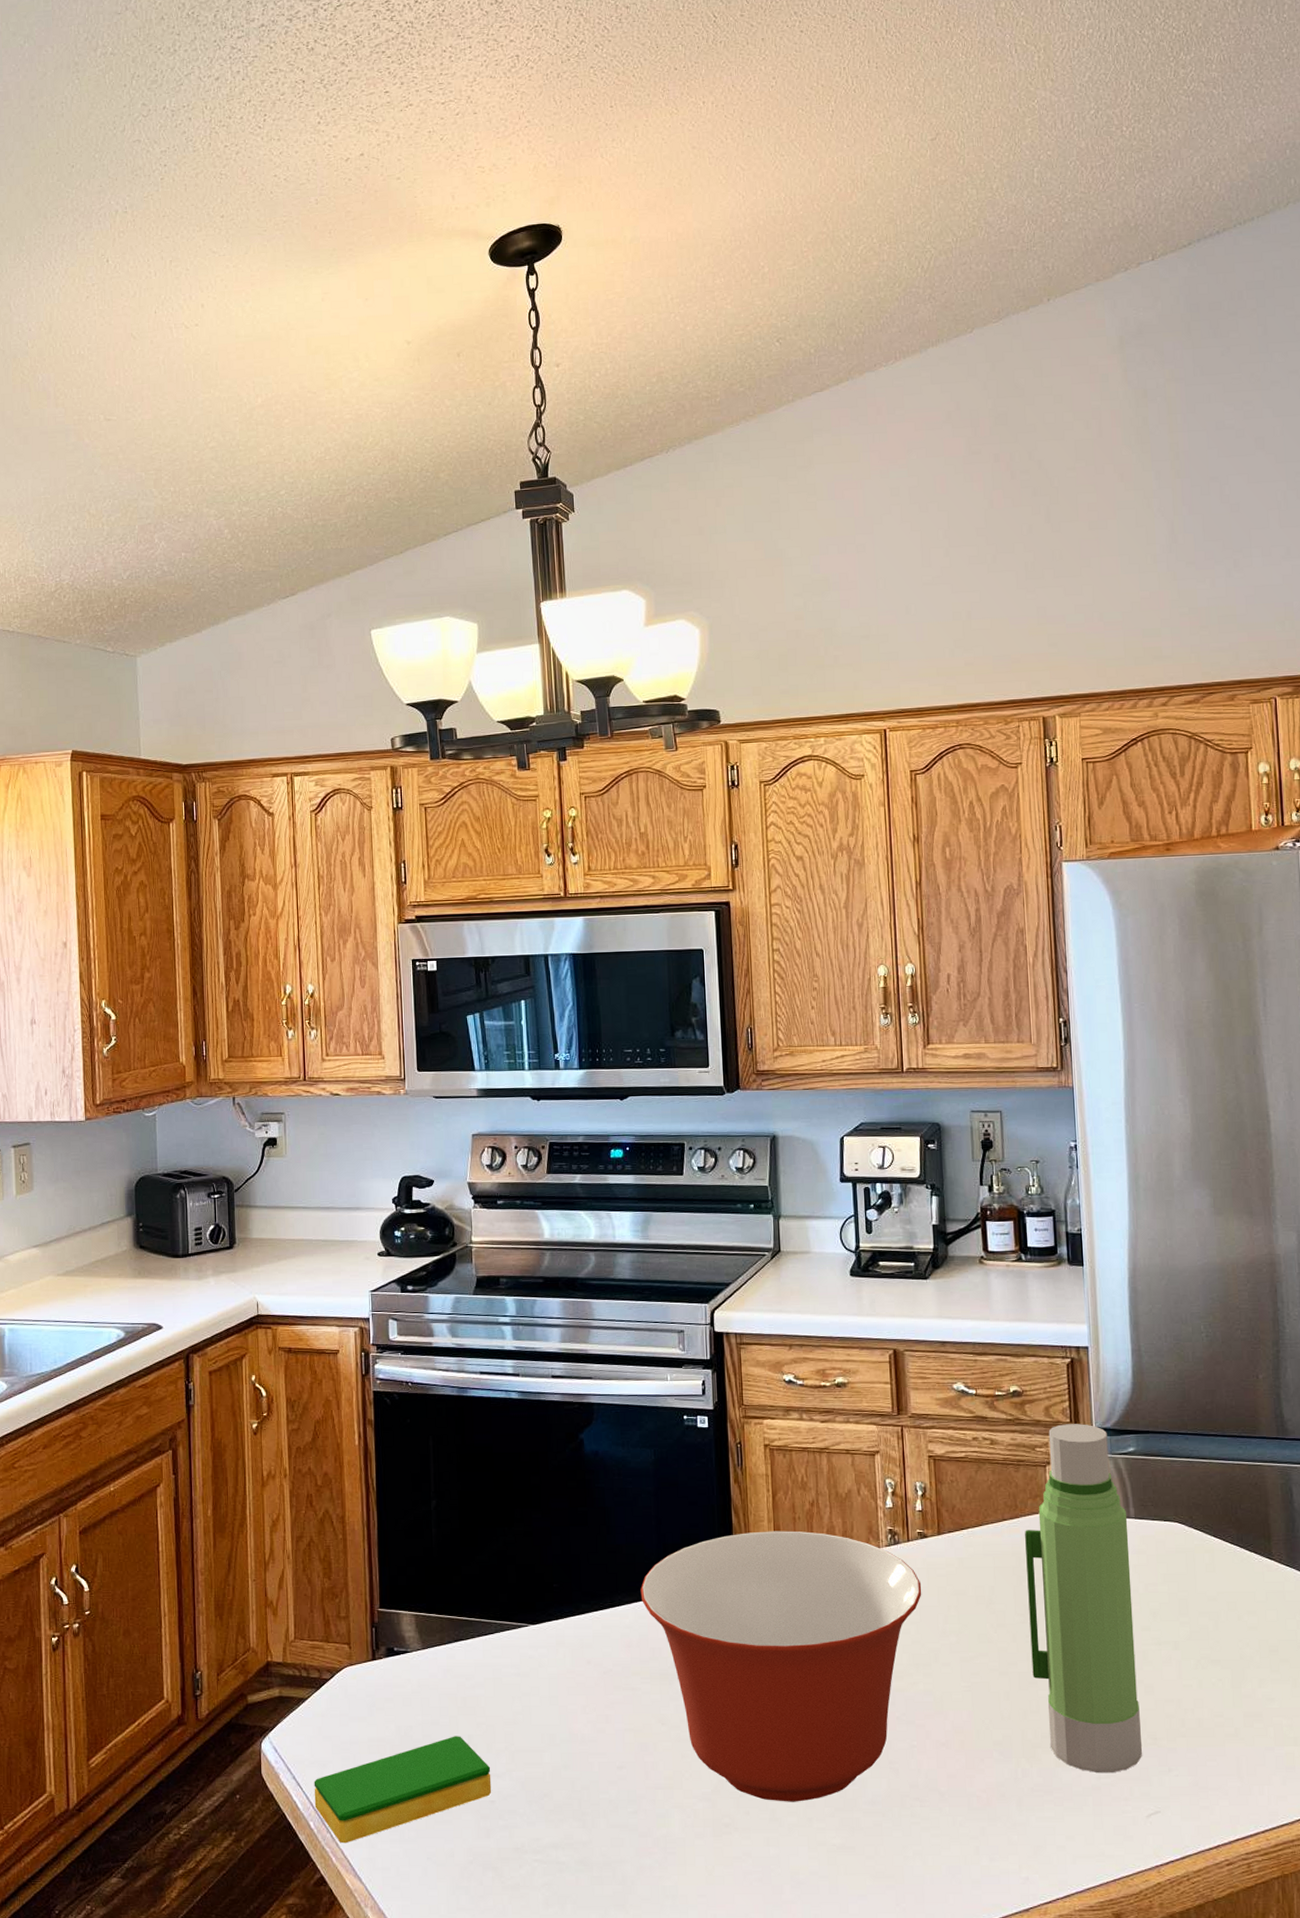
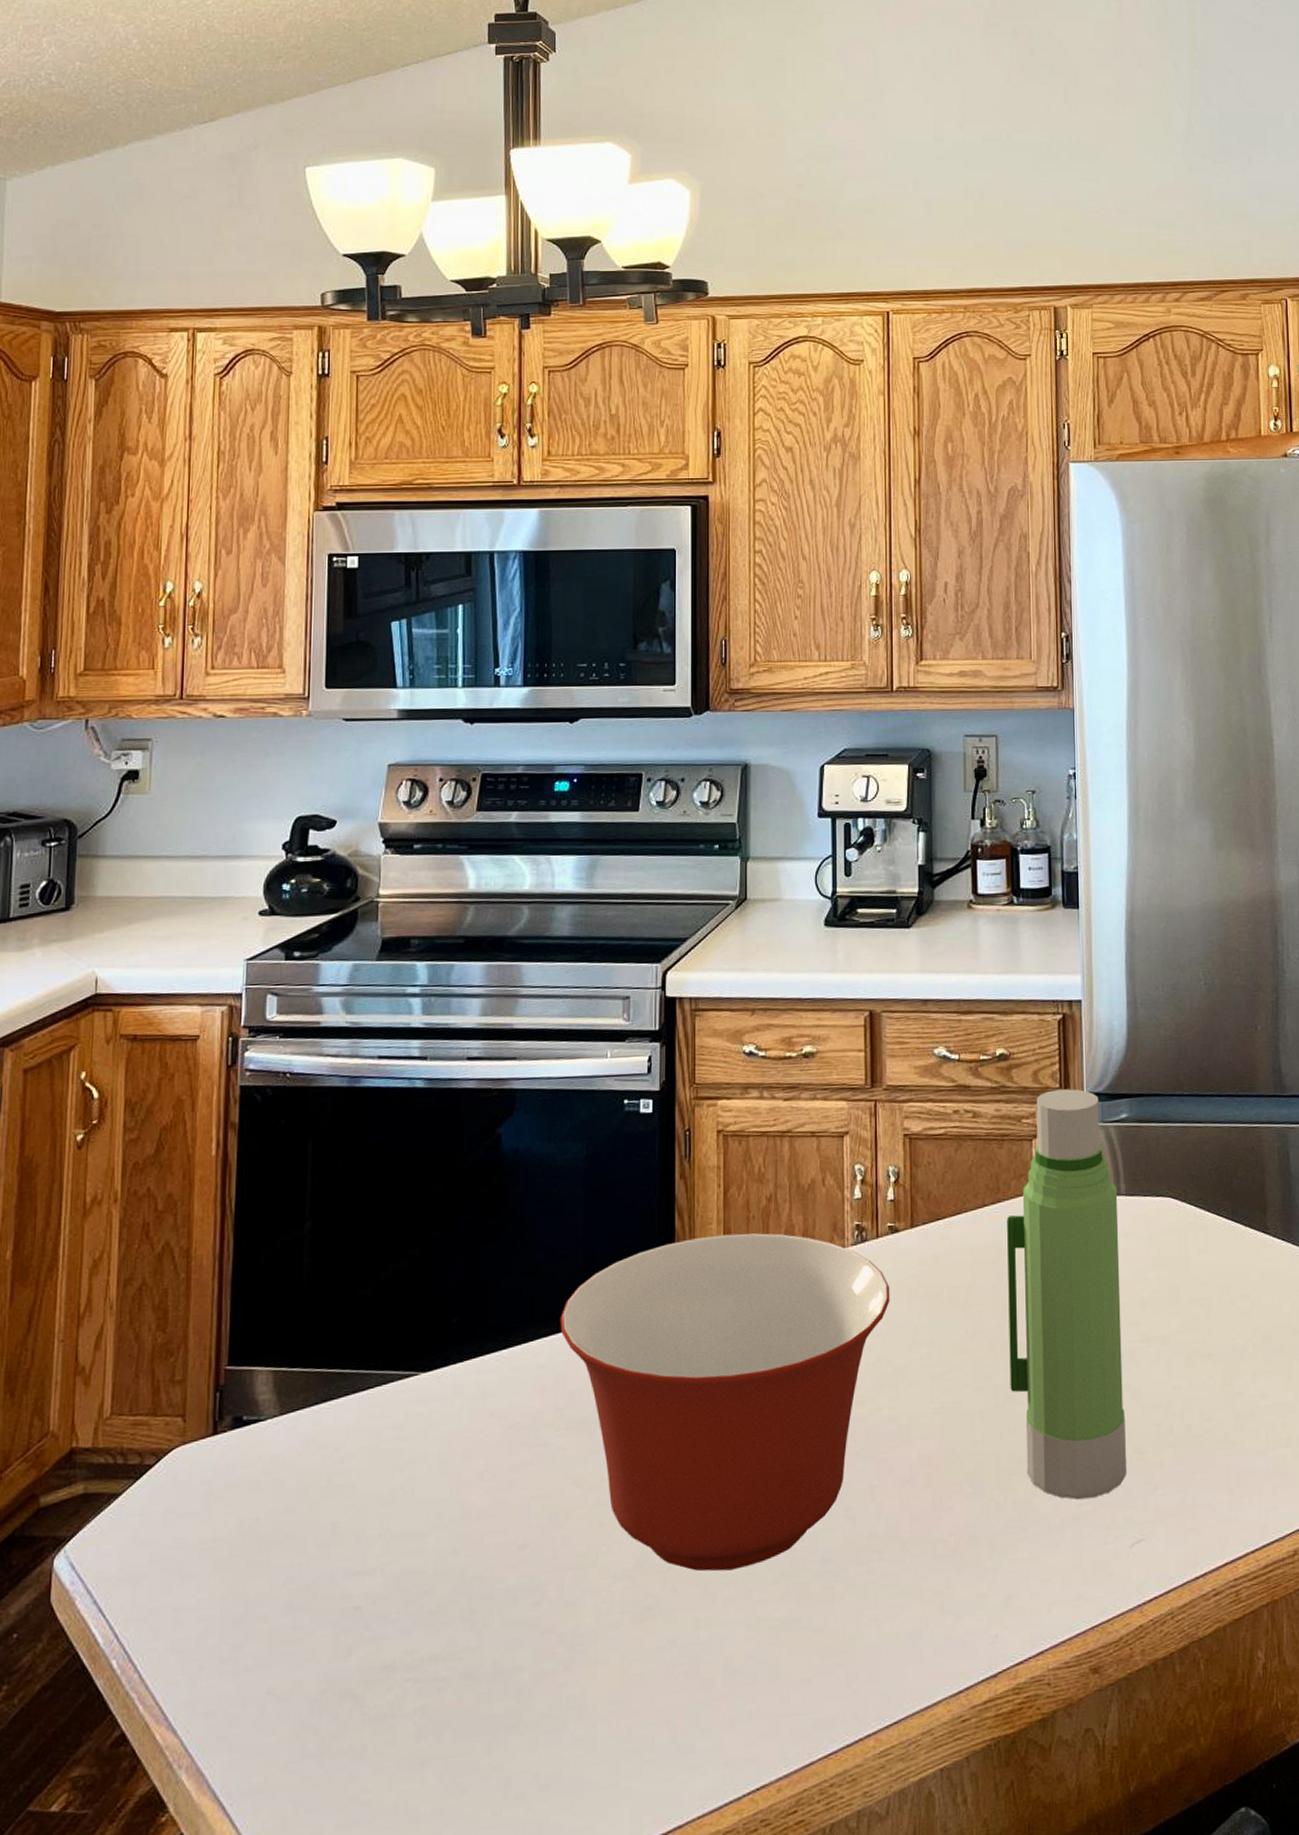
dish sponge: present [314,1736,492,1844] -> none [120,1525,358,1685]

